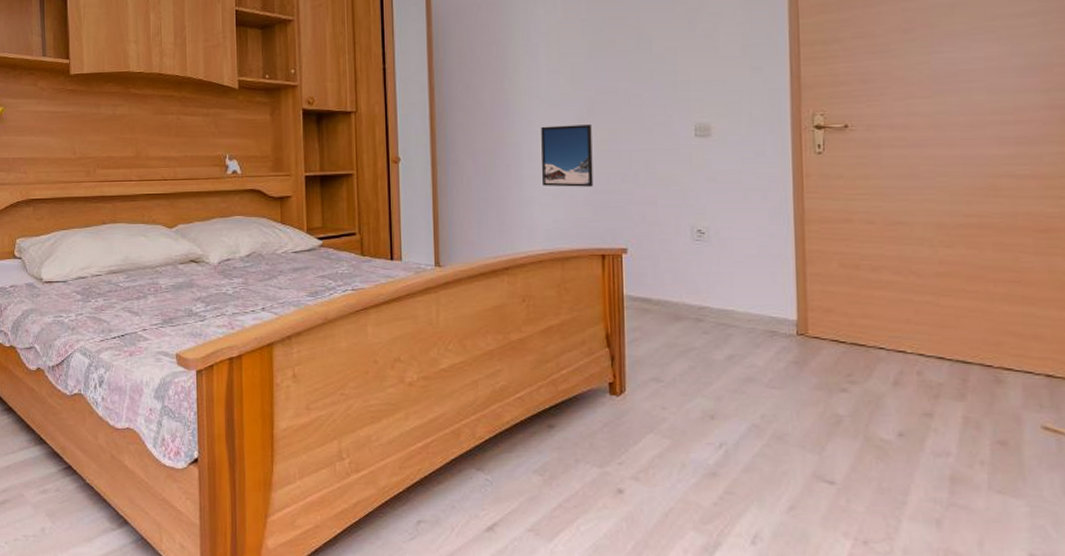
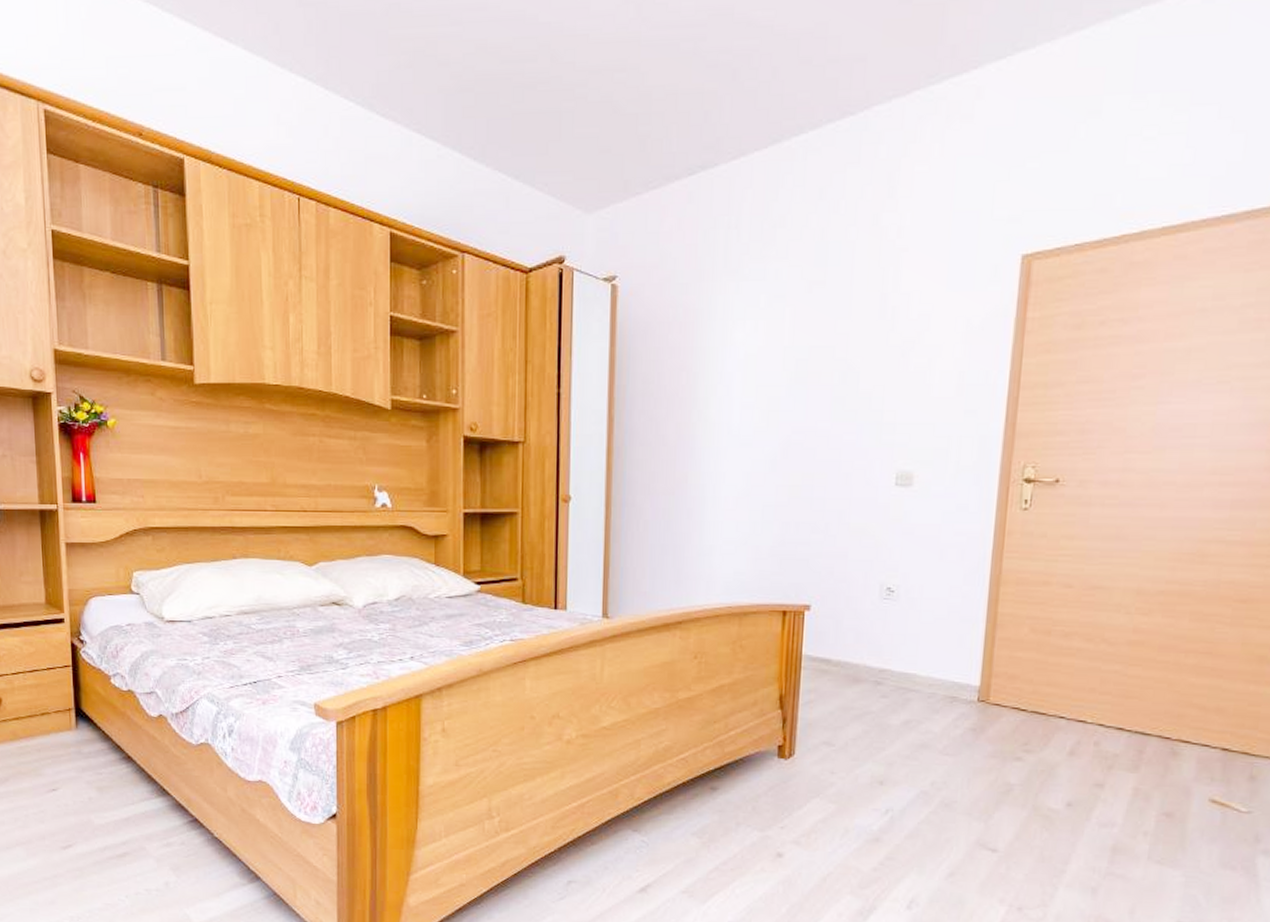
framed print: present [541,124,594,187] -> none [724,467,785,537]

